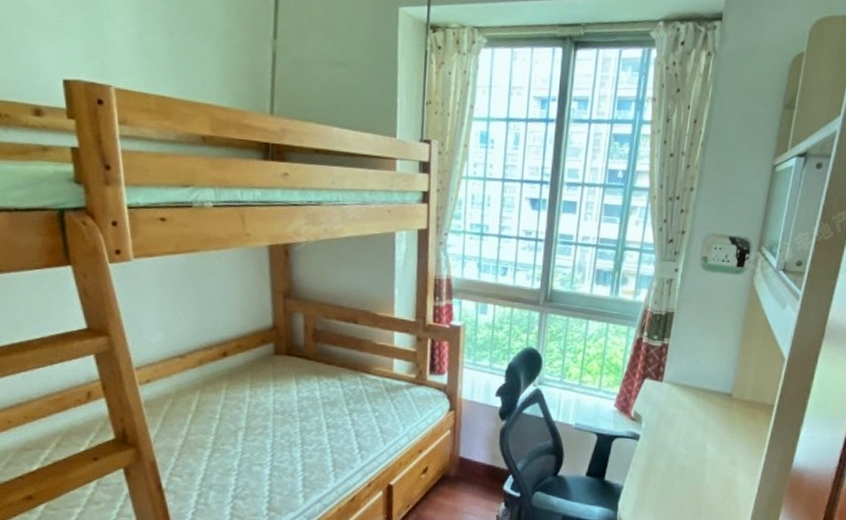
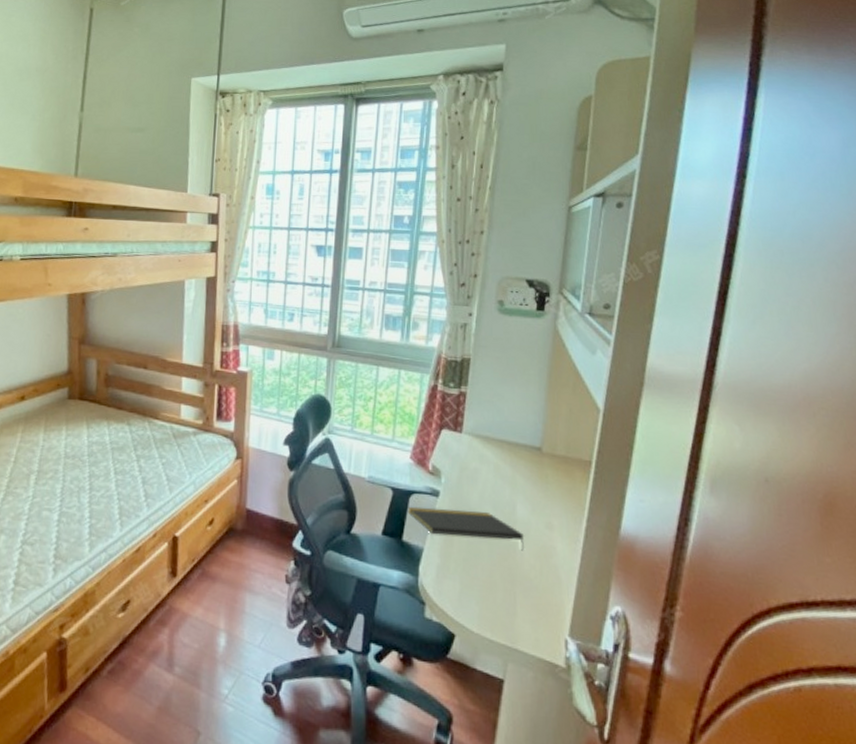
notepad: none [610,449,712,485] -> present [408,506,525,551]

